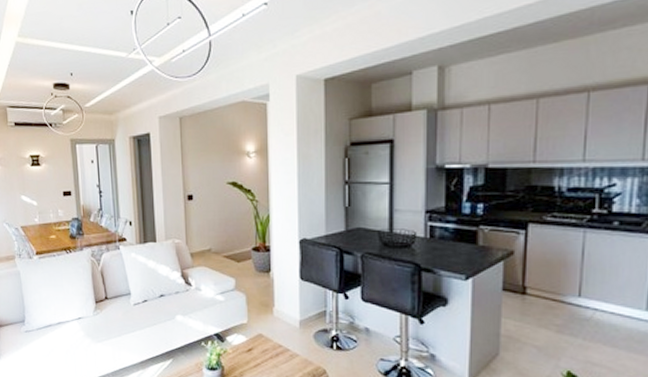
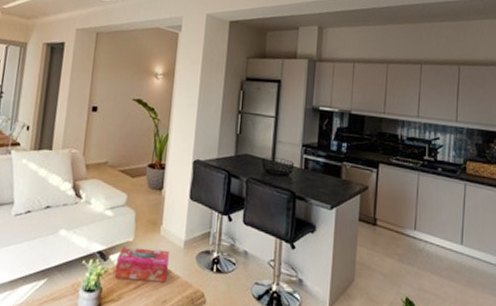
tissue box: none [233,328,286,361] -> present [114,246,169,283]

